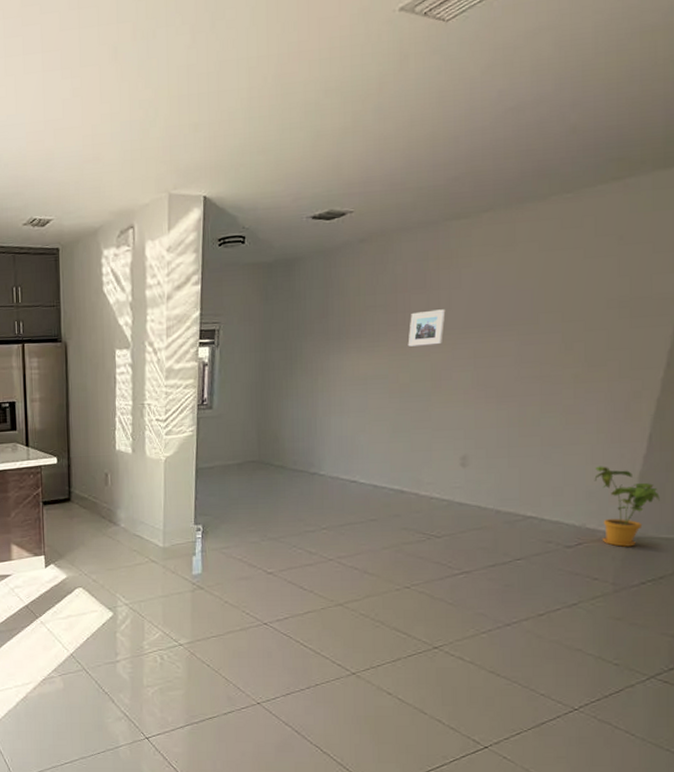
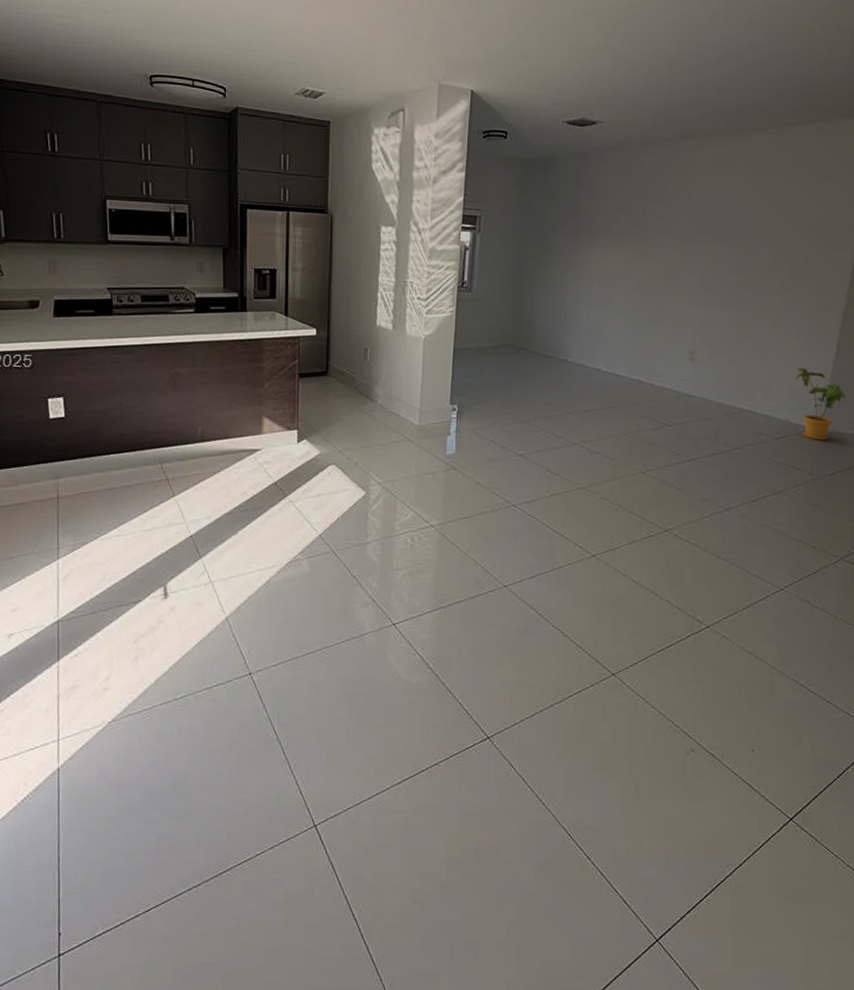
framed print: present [407,309,446,347] -> none [646,217,678,249]

